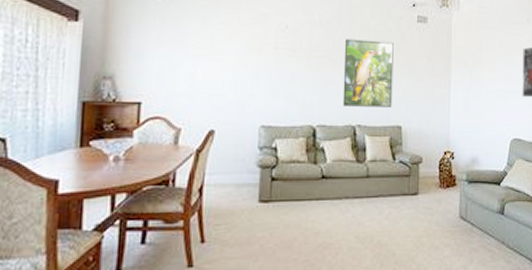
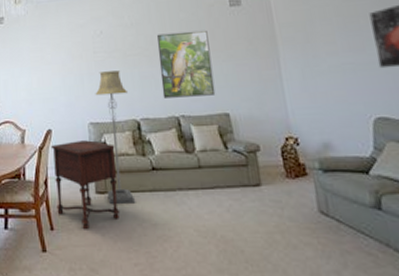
side table: none [211,145,286,241] -> present [50,140,121,230]
floor lamp: none [271,71,307,214] -> present [95,70,135,205]

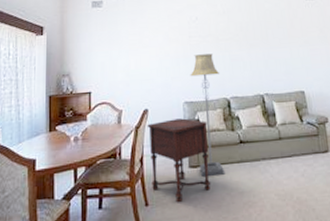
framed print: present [157,30,216,98] -> none [246,19,294,79]

